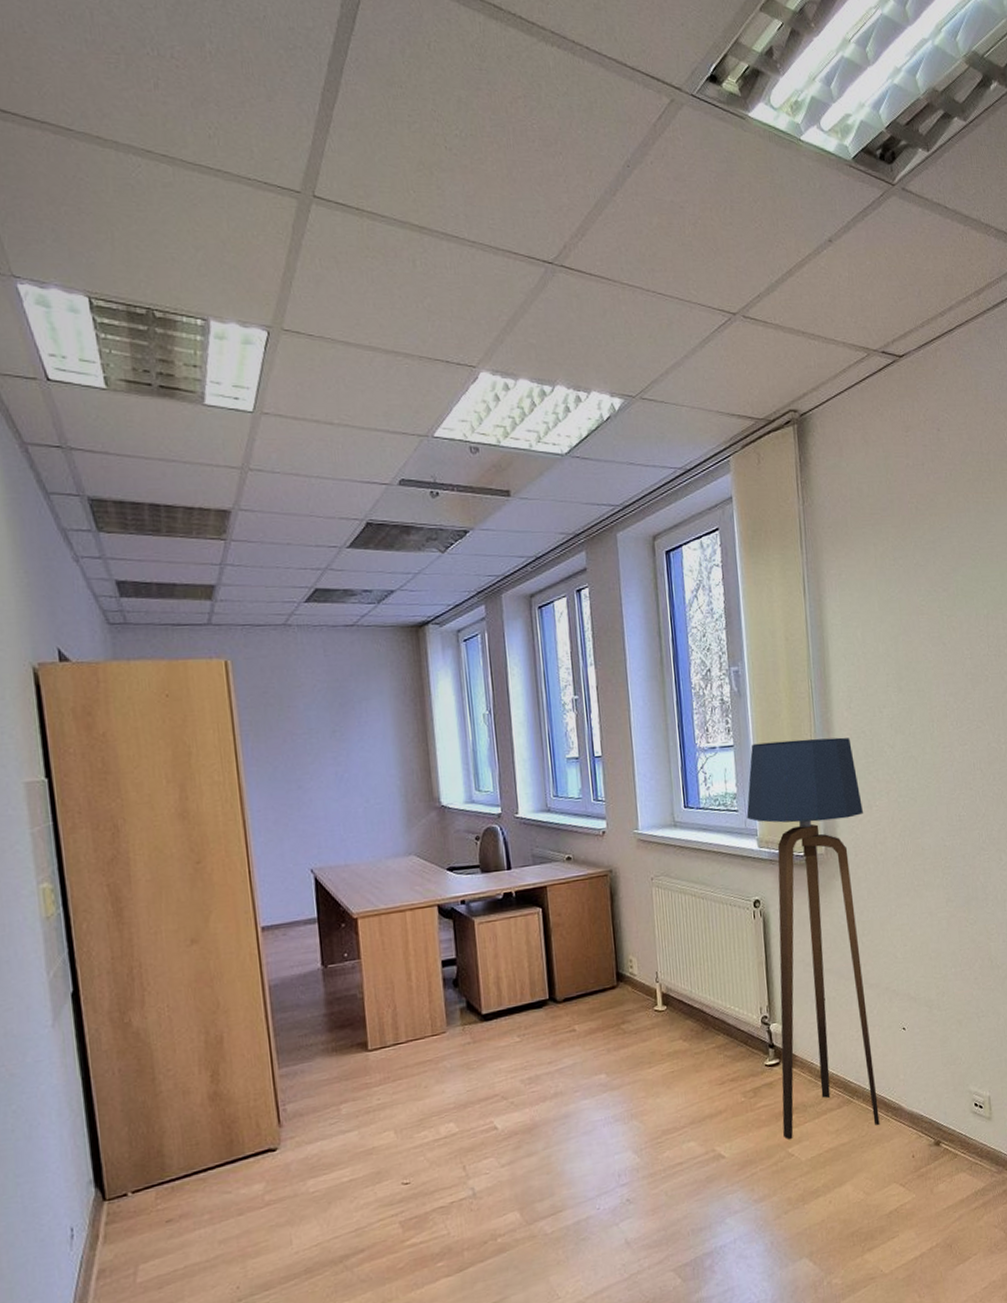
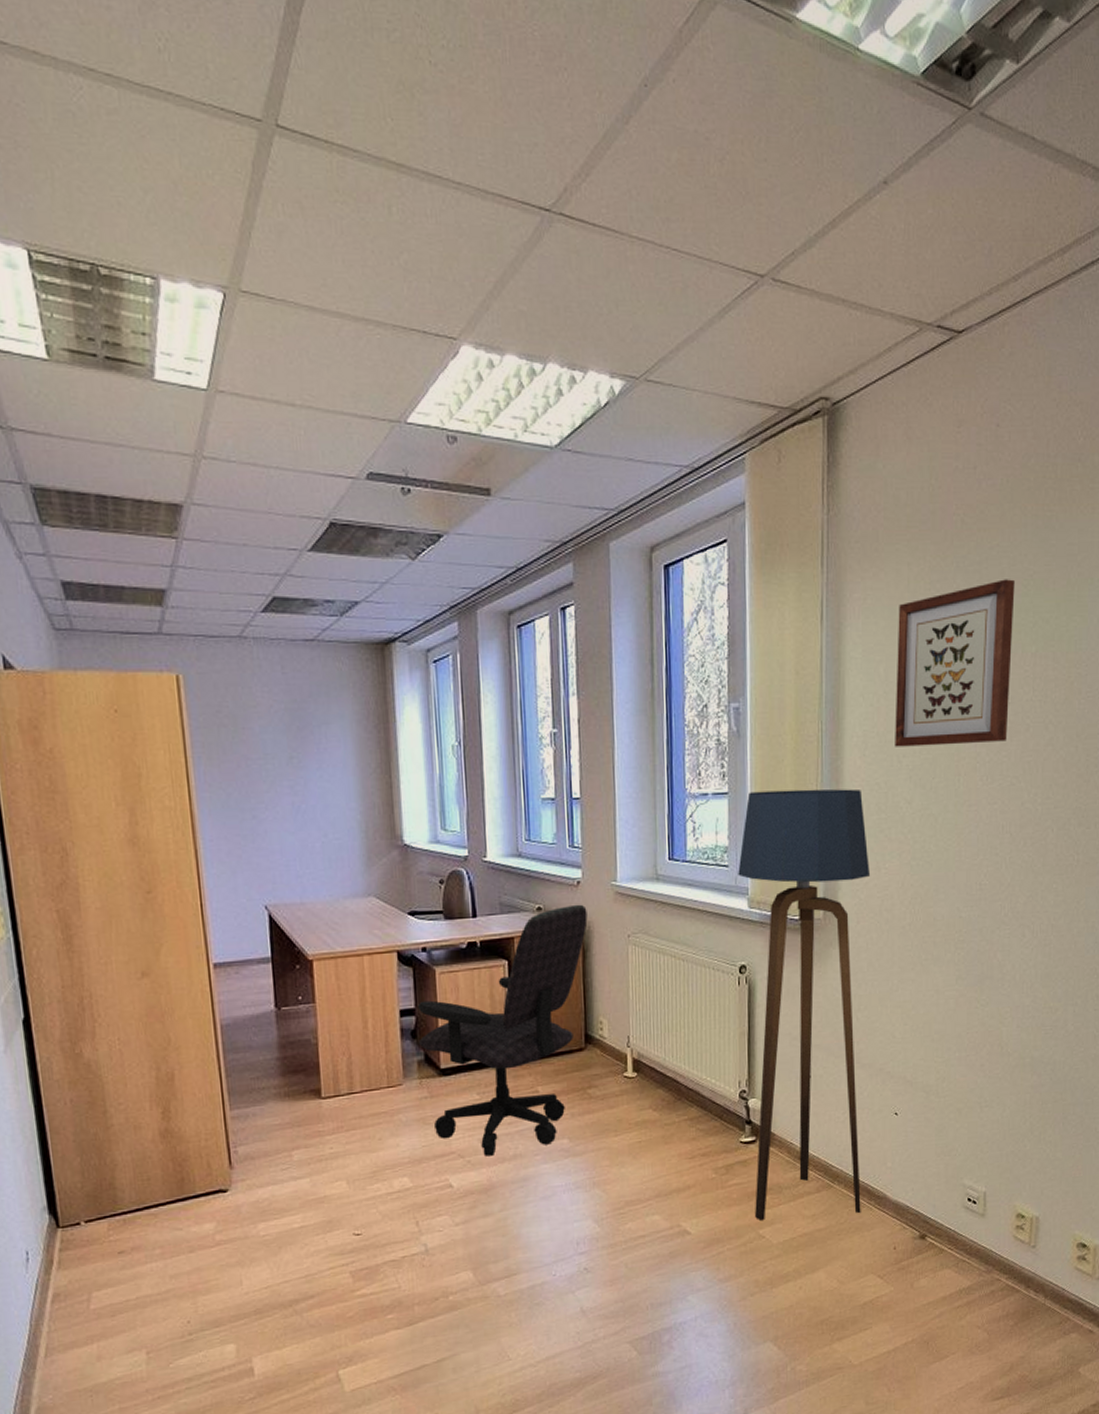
office chair: none [458,852,614,1097] -> present [417,904,588,1156]
wall art: none [869,554,971,700] -> present [895,579,1015,747]

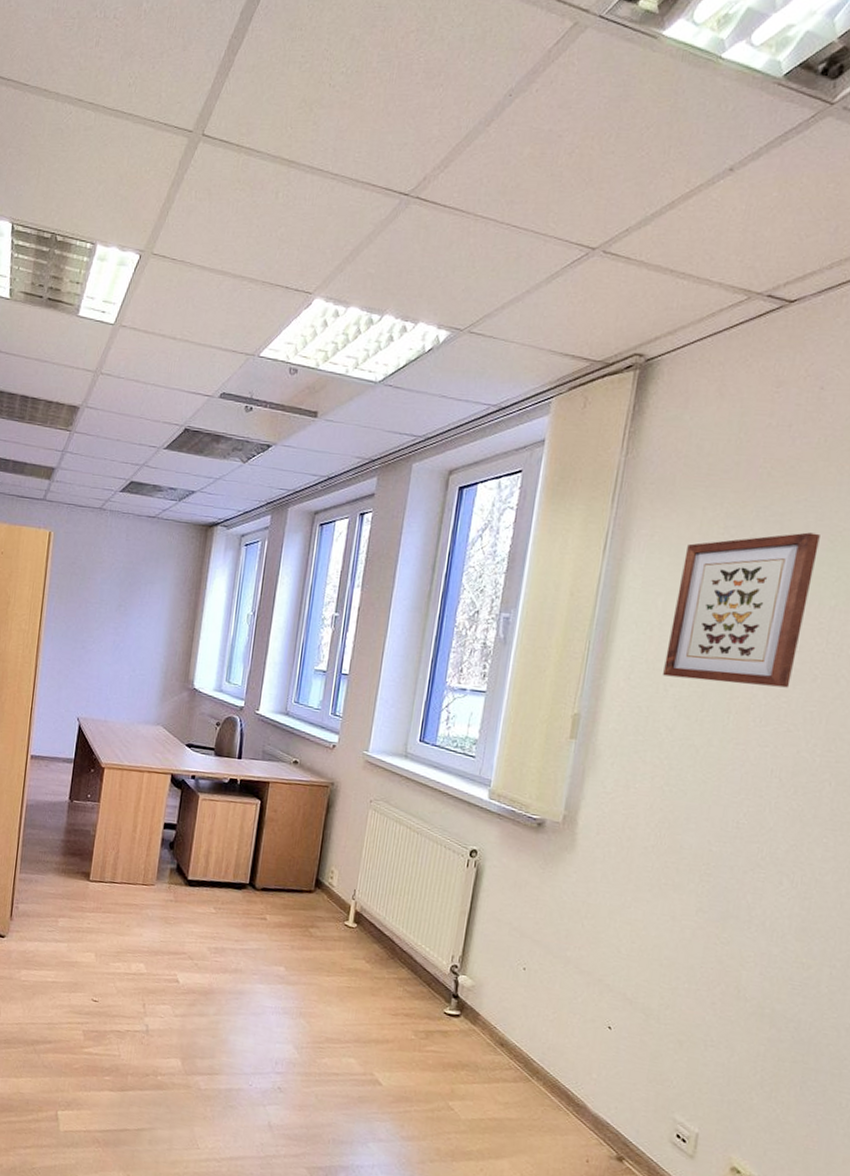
office chair: present [417,904,588,1156] -> none [173,764,338,968]
floor lamp: present [738,789,870,1221] -> none [447,694,621,1116]

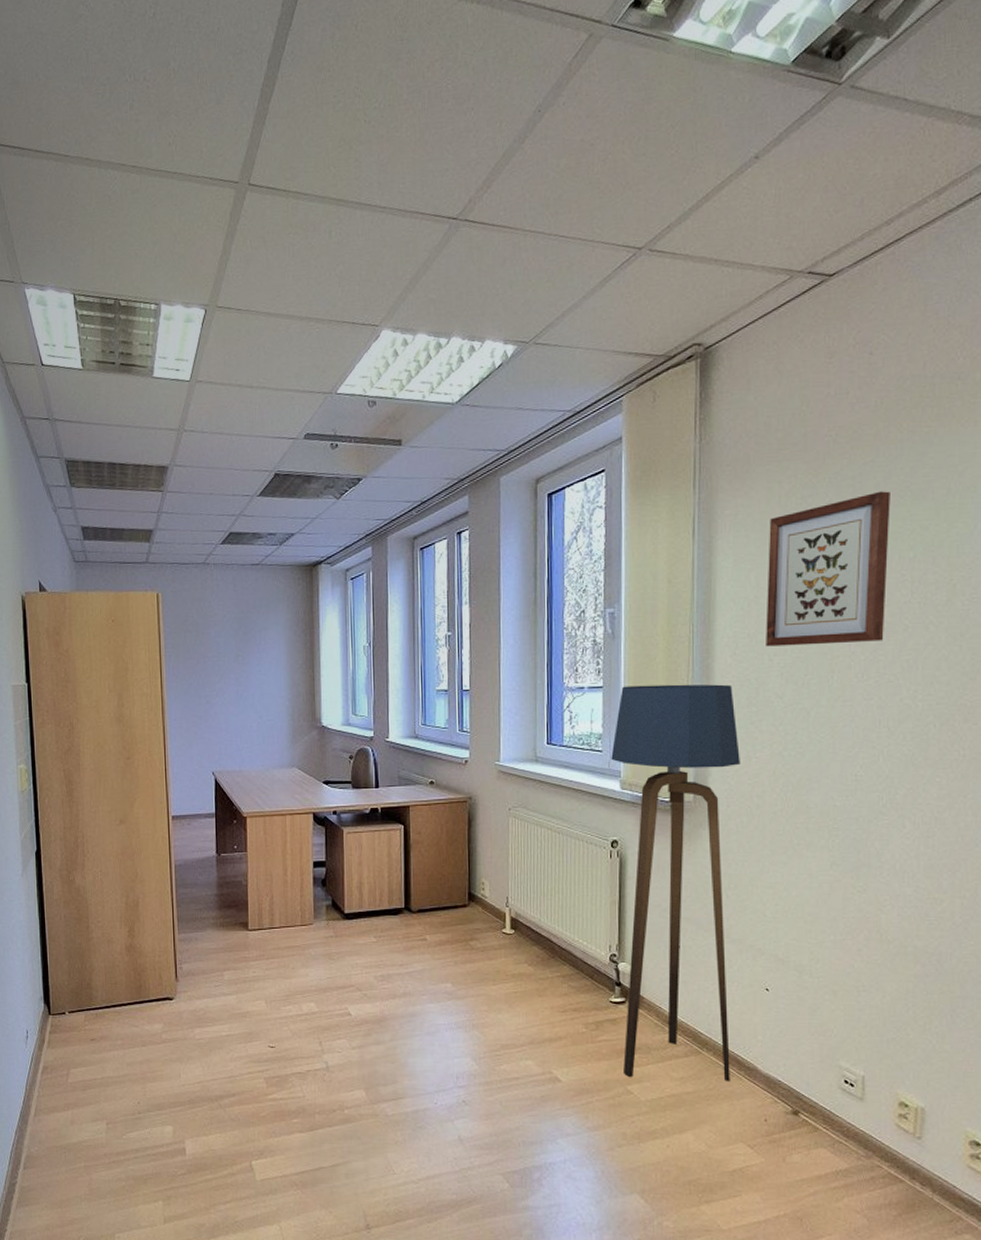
floor lamp: none [447,694,621,1116] -> present [611,684,740,1082]

